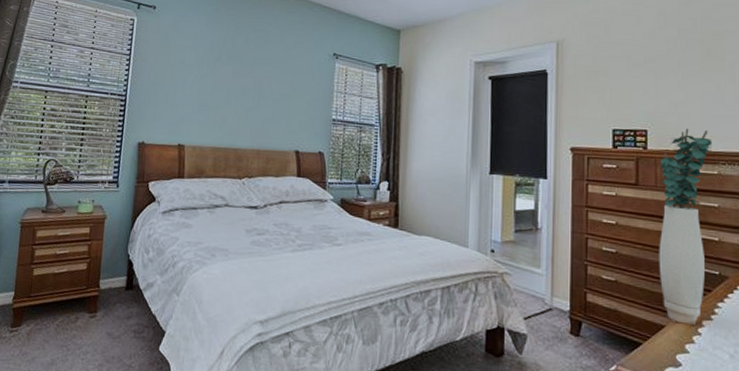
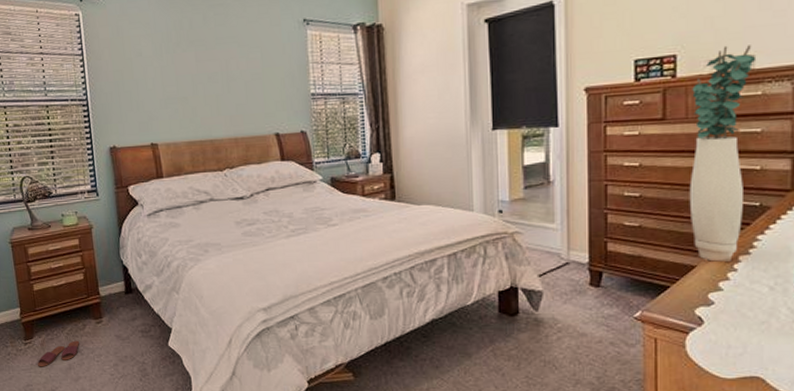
slippers: none [19,333,68,360] -> present [38,340,79,367]

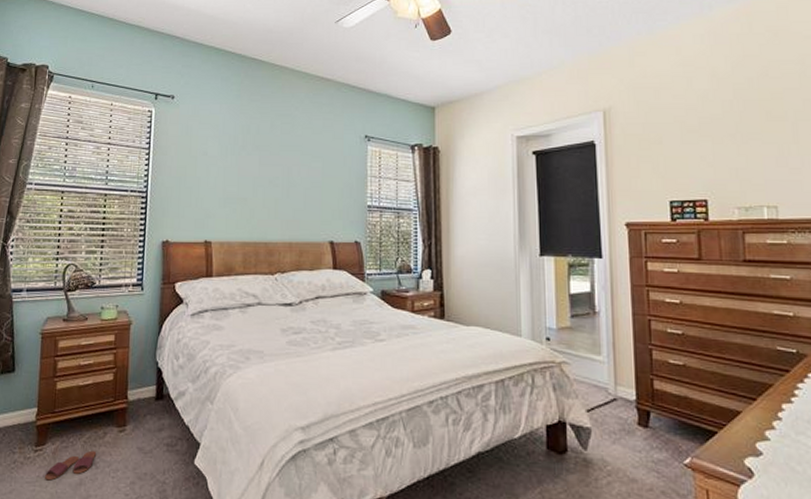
vase: present [689,45,757,263] -> none [724,195,782,411]

